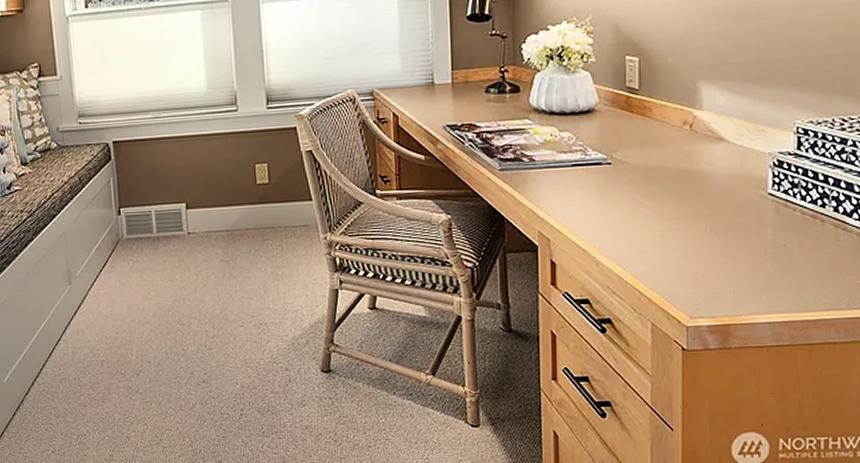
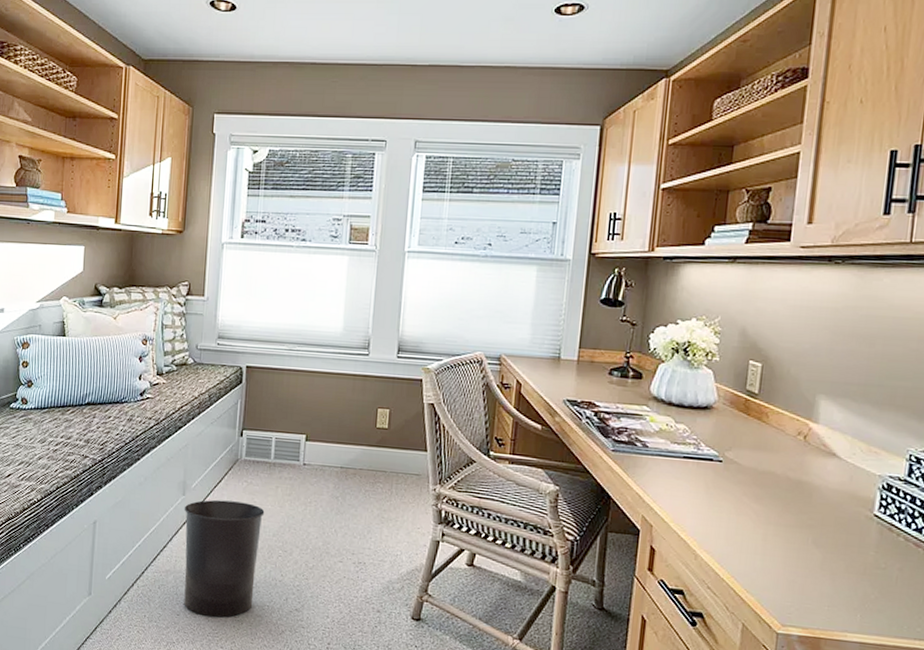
waste bin: none [72,282,159,403] -> present [184,499,265,618]

